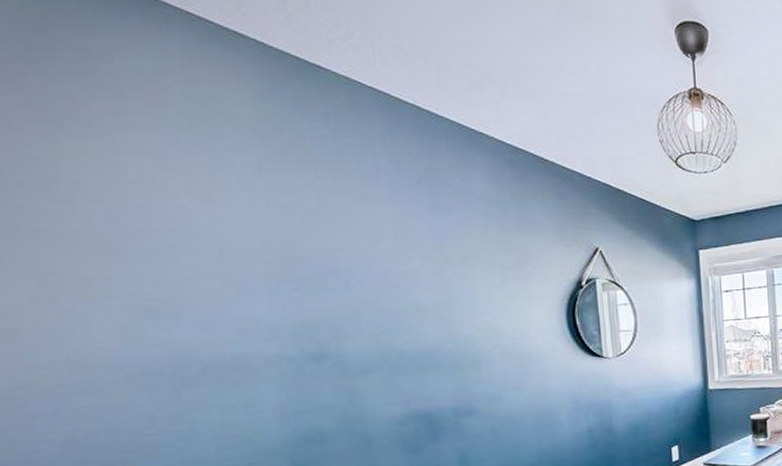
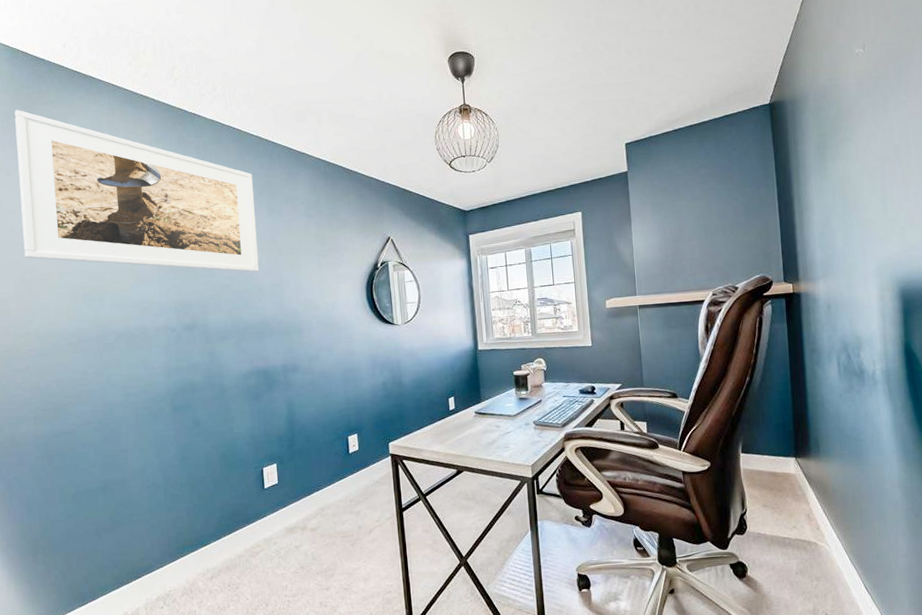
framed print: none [19,33,419,286] -> present [14,109,259,272]

